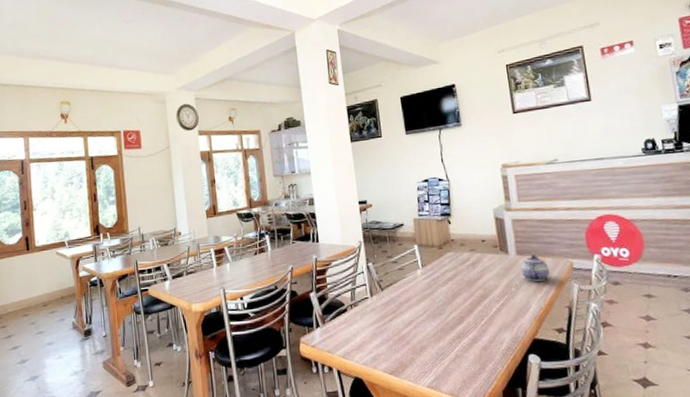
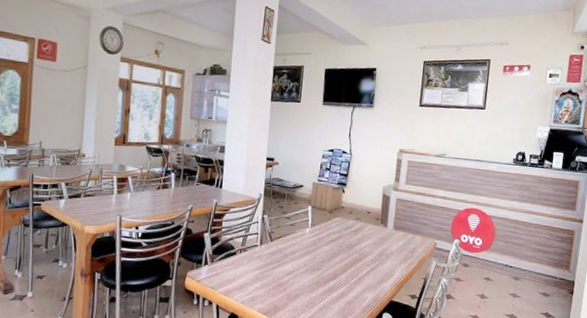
teapot: present [520,255,550,282] -> none [394,231,417,254]

